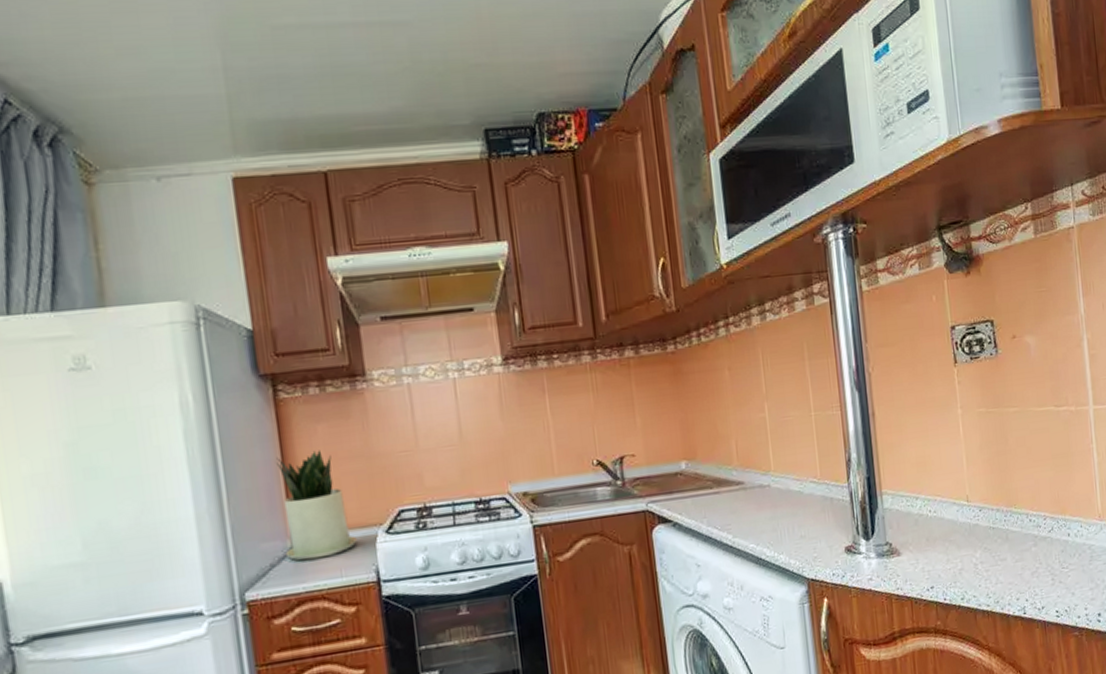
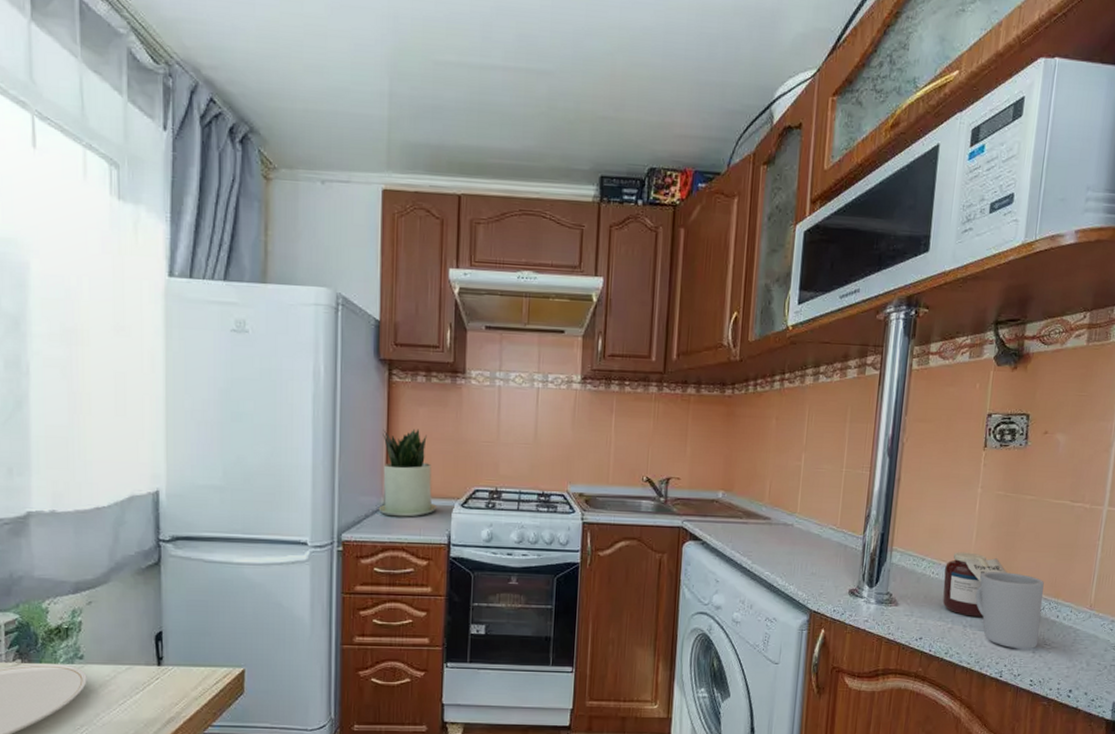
jar: none [941,480,1007,553] -> present [942,552,1007,617]
mug: none [979,494,1056,580] -> present [975,571,1044,650]

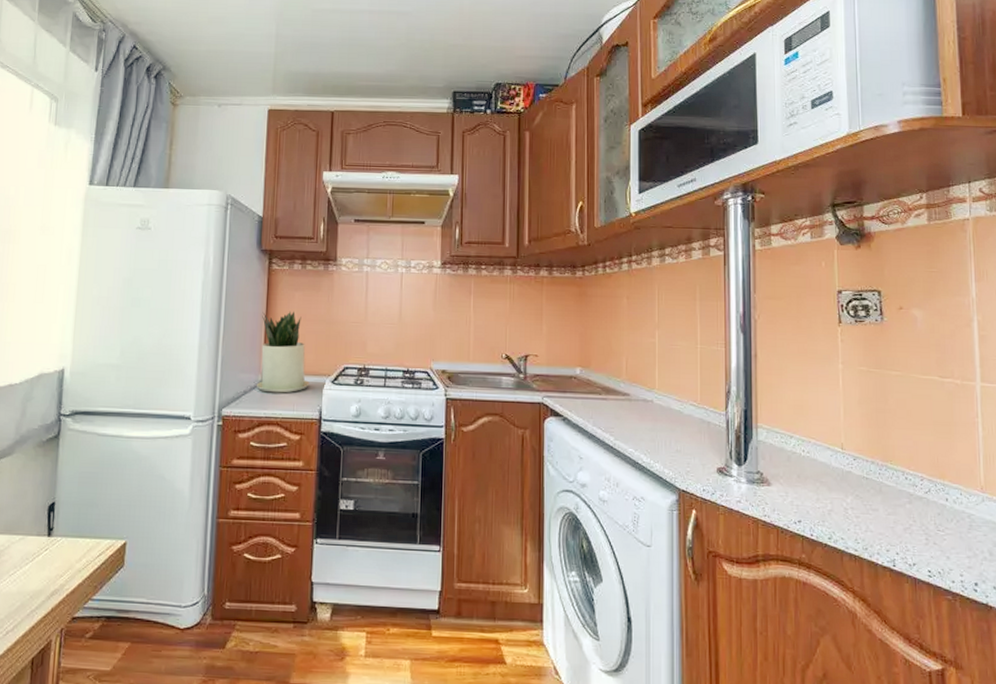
jar: present [942,552,1007,617] -> none [816,429,883,499]
mug: present [975,571,1044,650] -> none [853,450,930,536]

